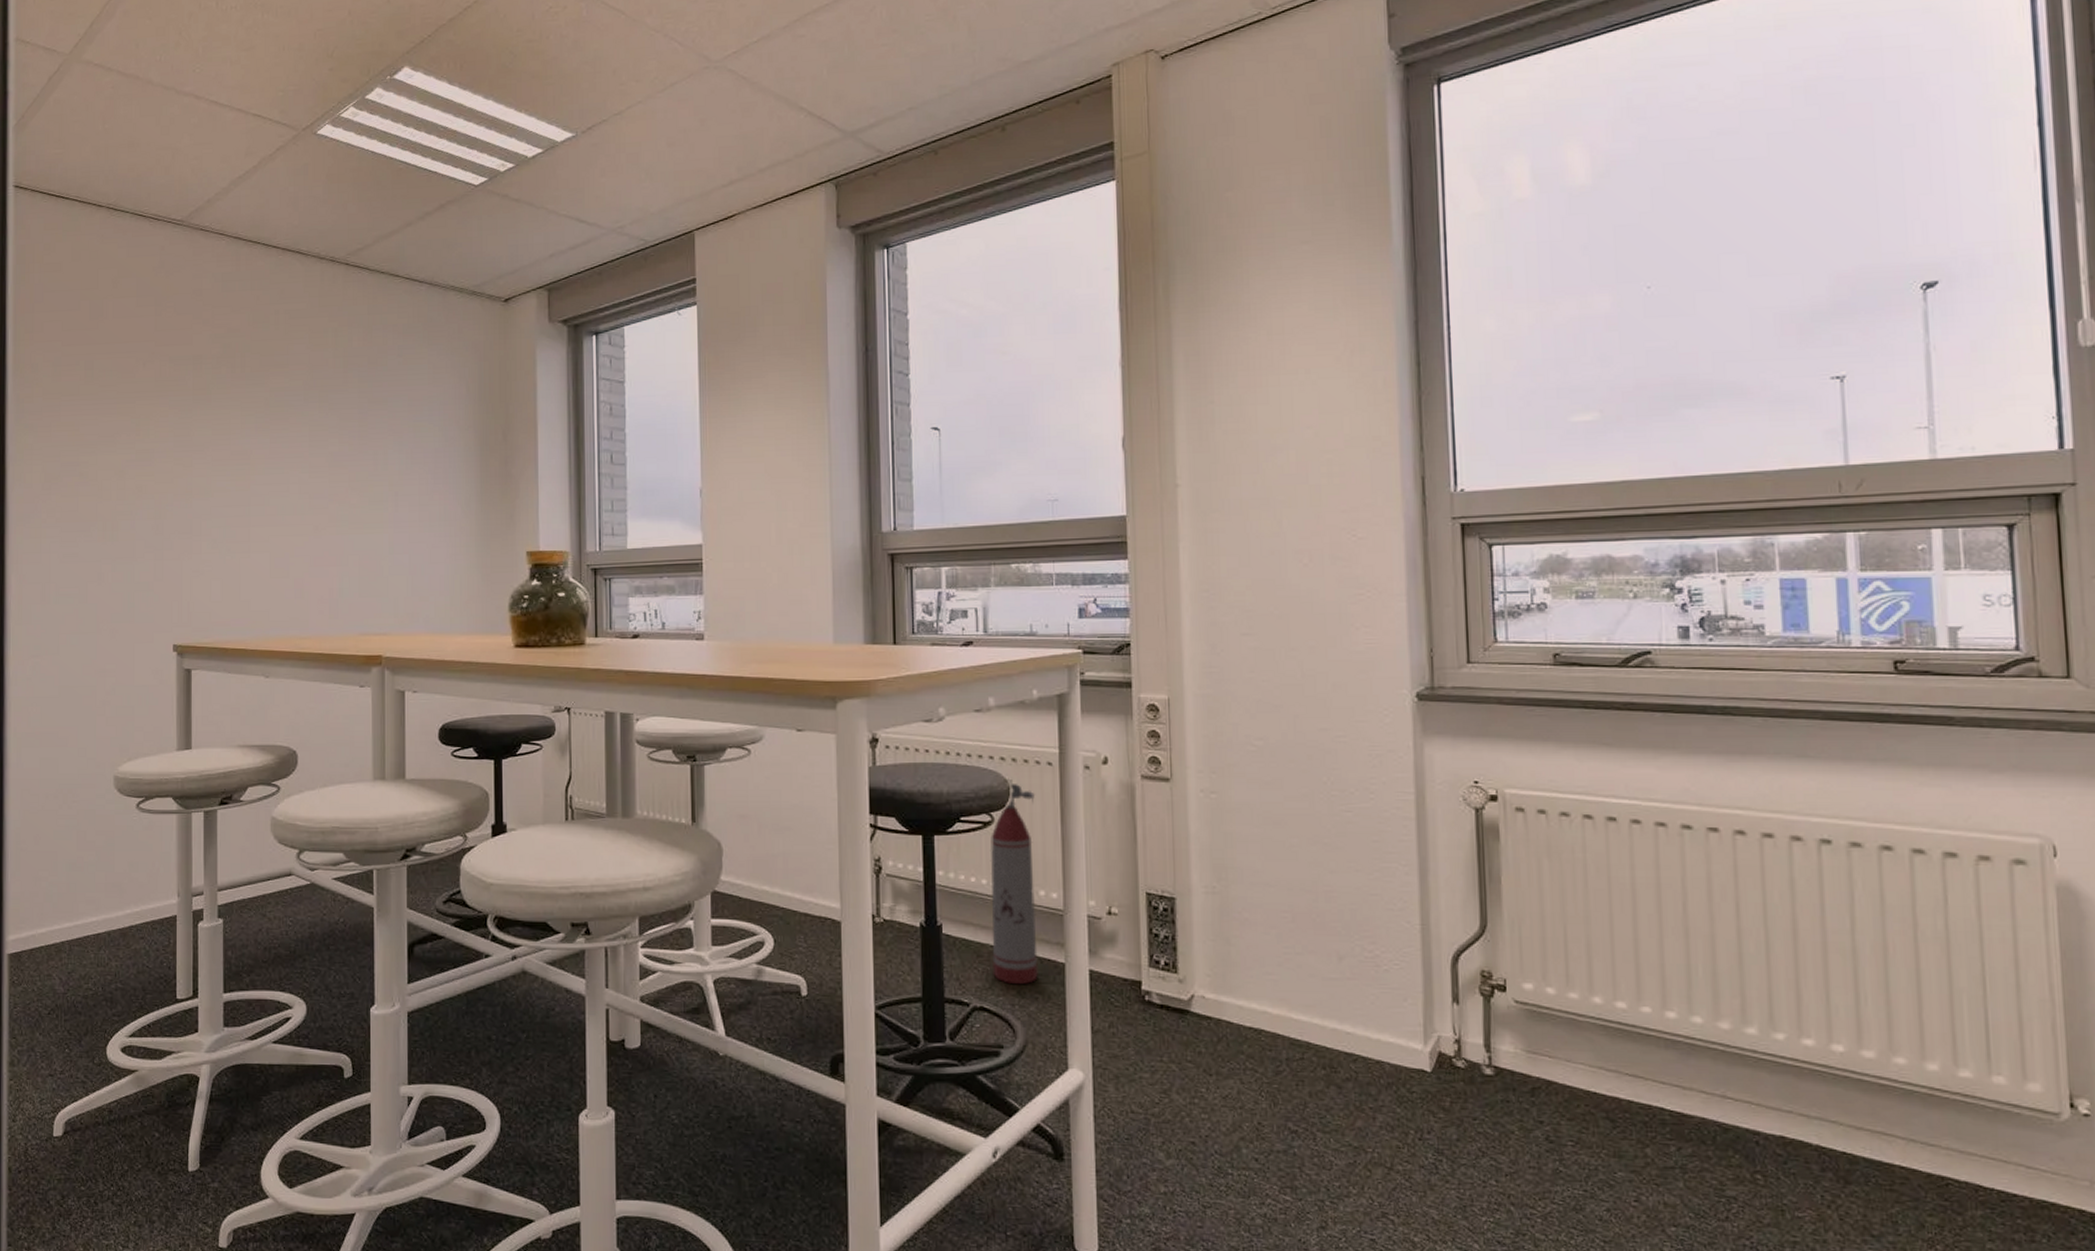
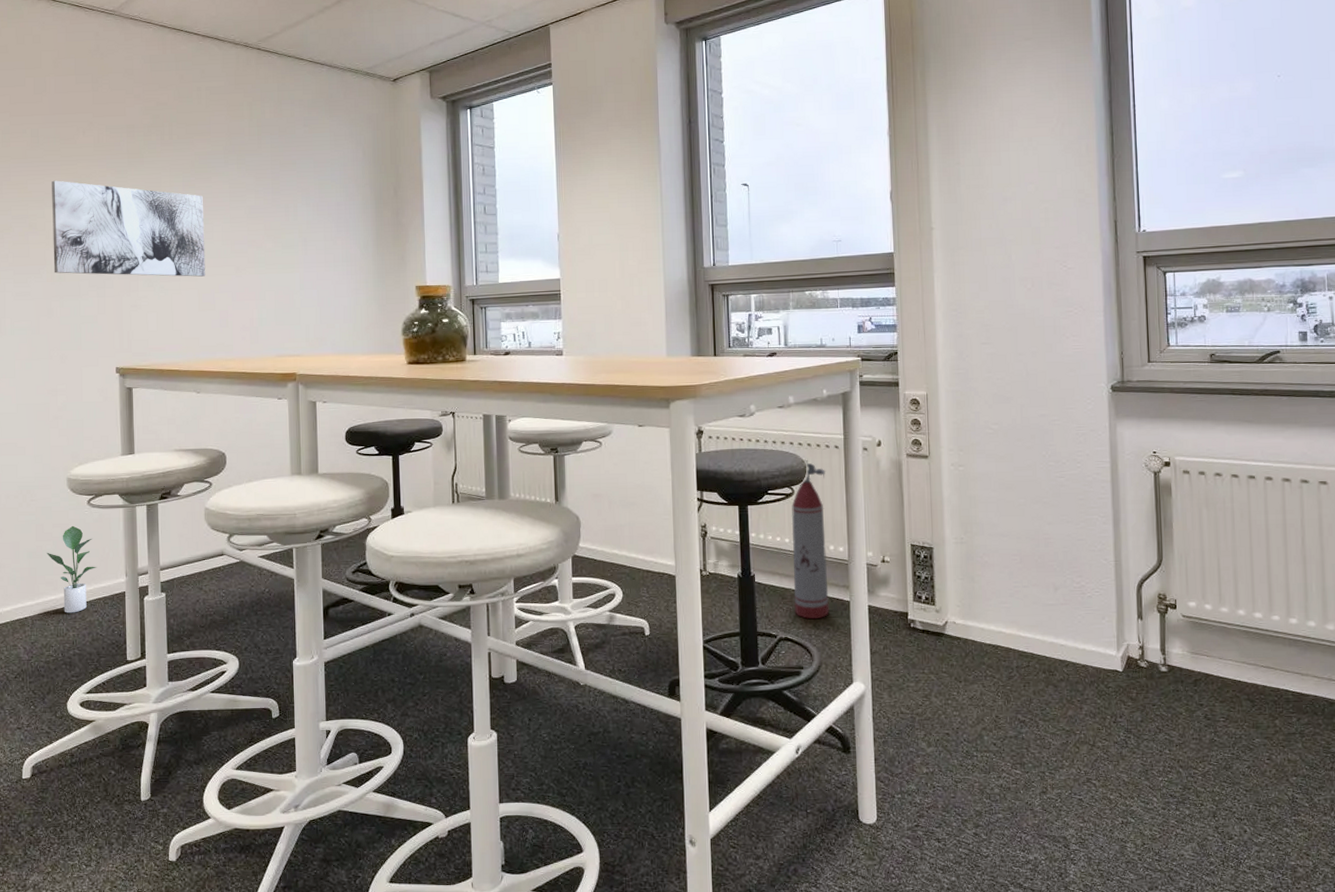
potted plant: none [88,833,145,939] -> present [47,525,97,613]
wall art: none [106,421,279,537] -> present [51,180,206,277]

